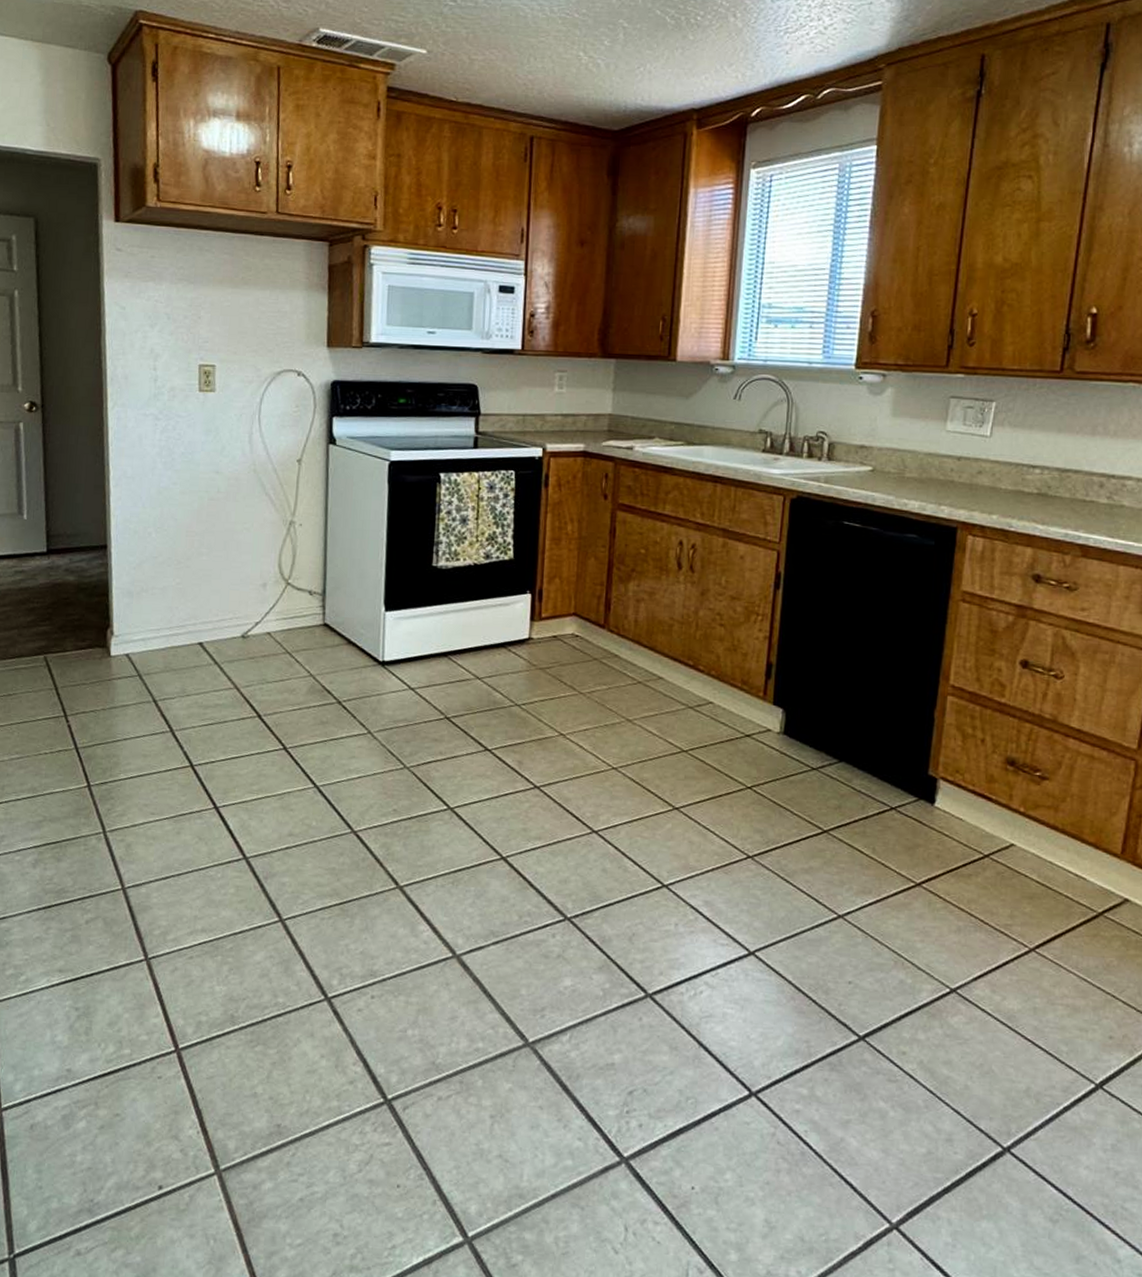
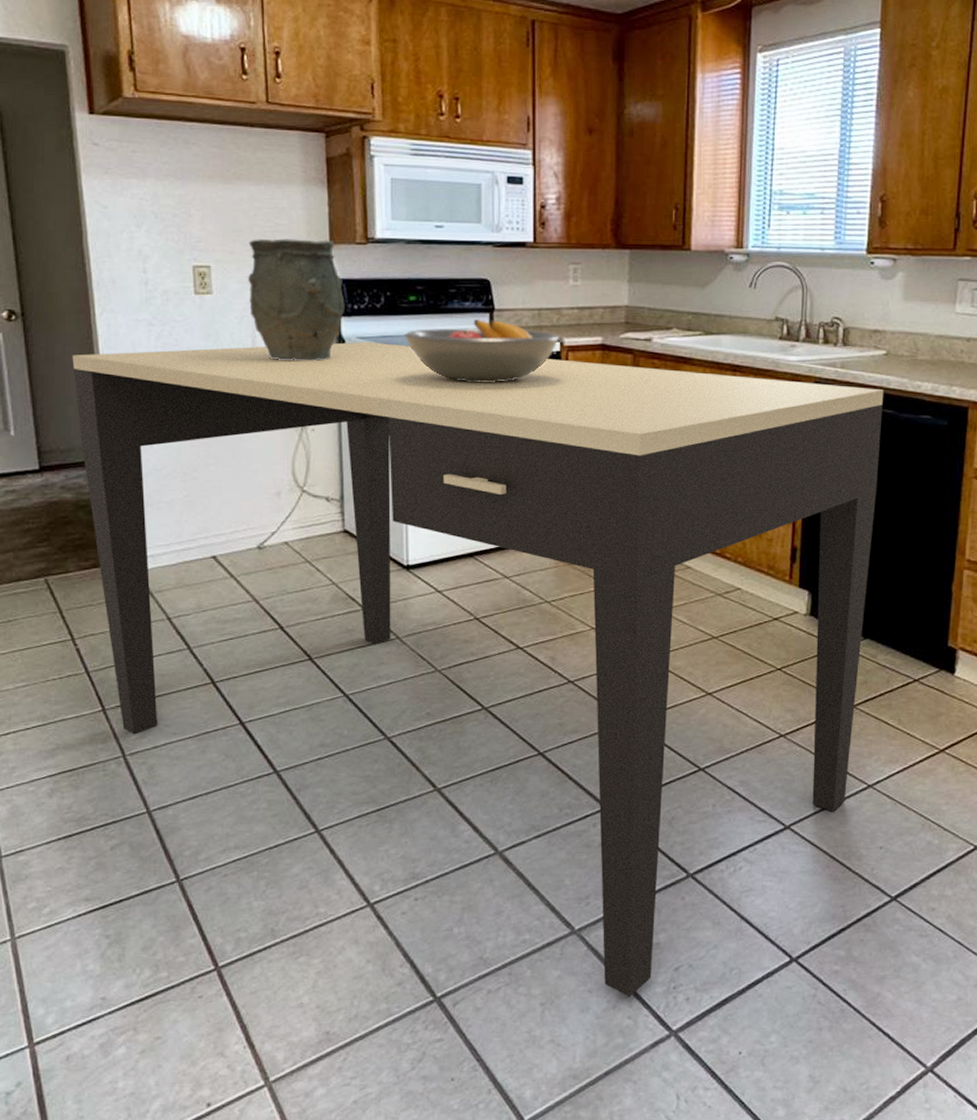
dining table: none [83,441,869,1118] -> present [72,341,884,997]
vase: none [248,341,338,459] -> present [248,238,345,362]
fruit bowl: none [392,423,542,485] -> present [404,319,559,382]

